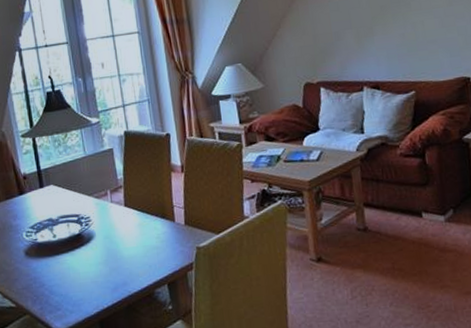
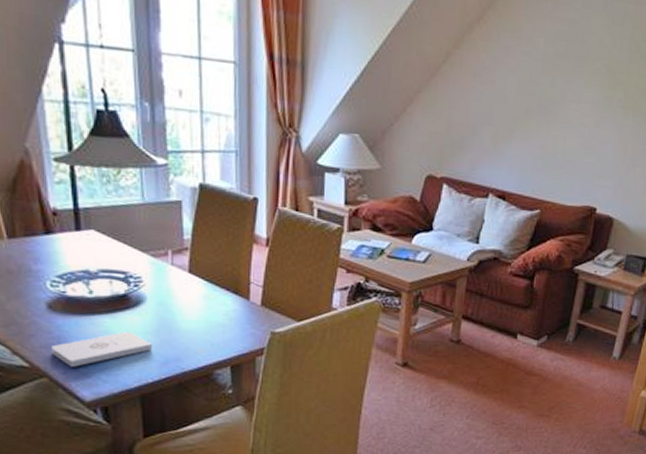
notepad: none [29,265,104,302] -> present [50,332,152,367]

